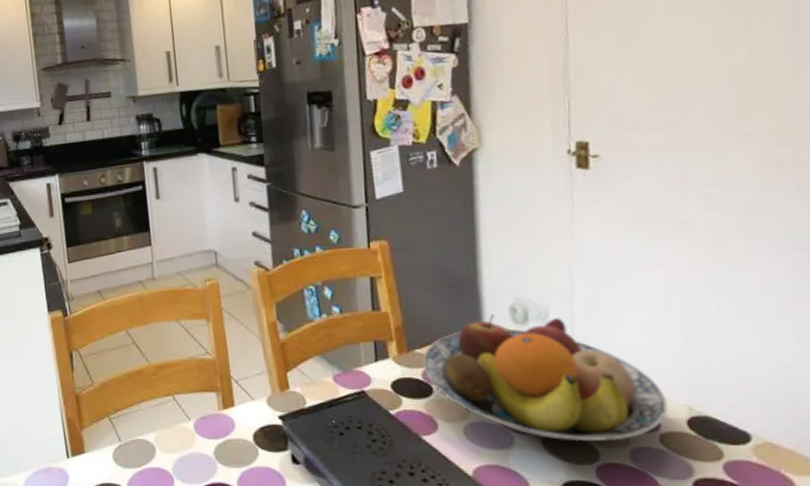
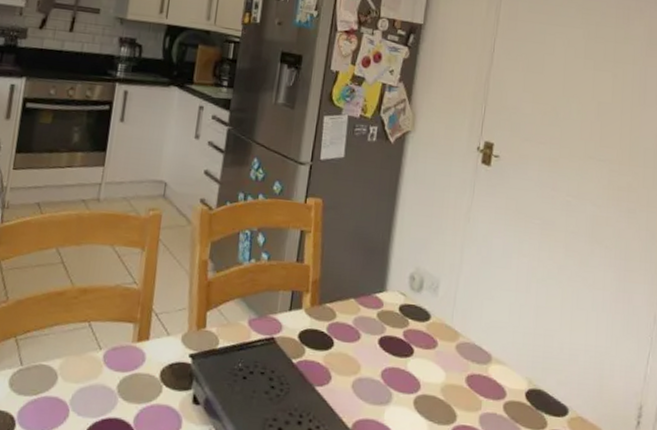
fruit bowl: present [422,314,668,442] -> none [329,279,514,405]

